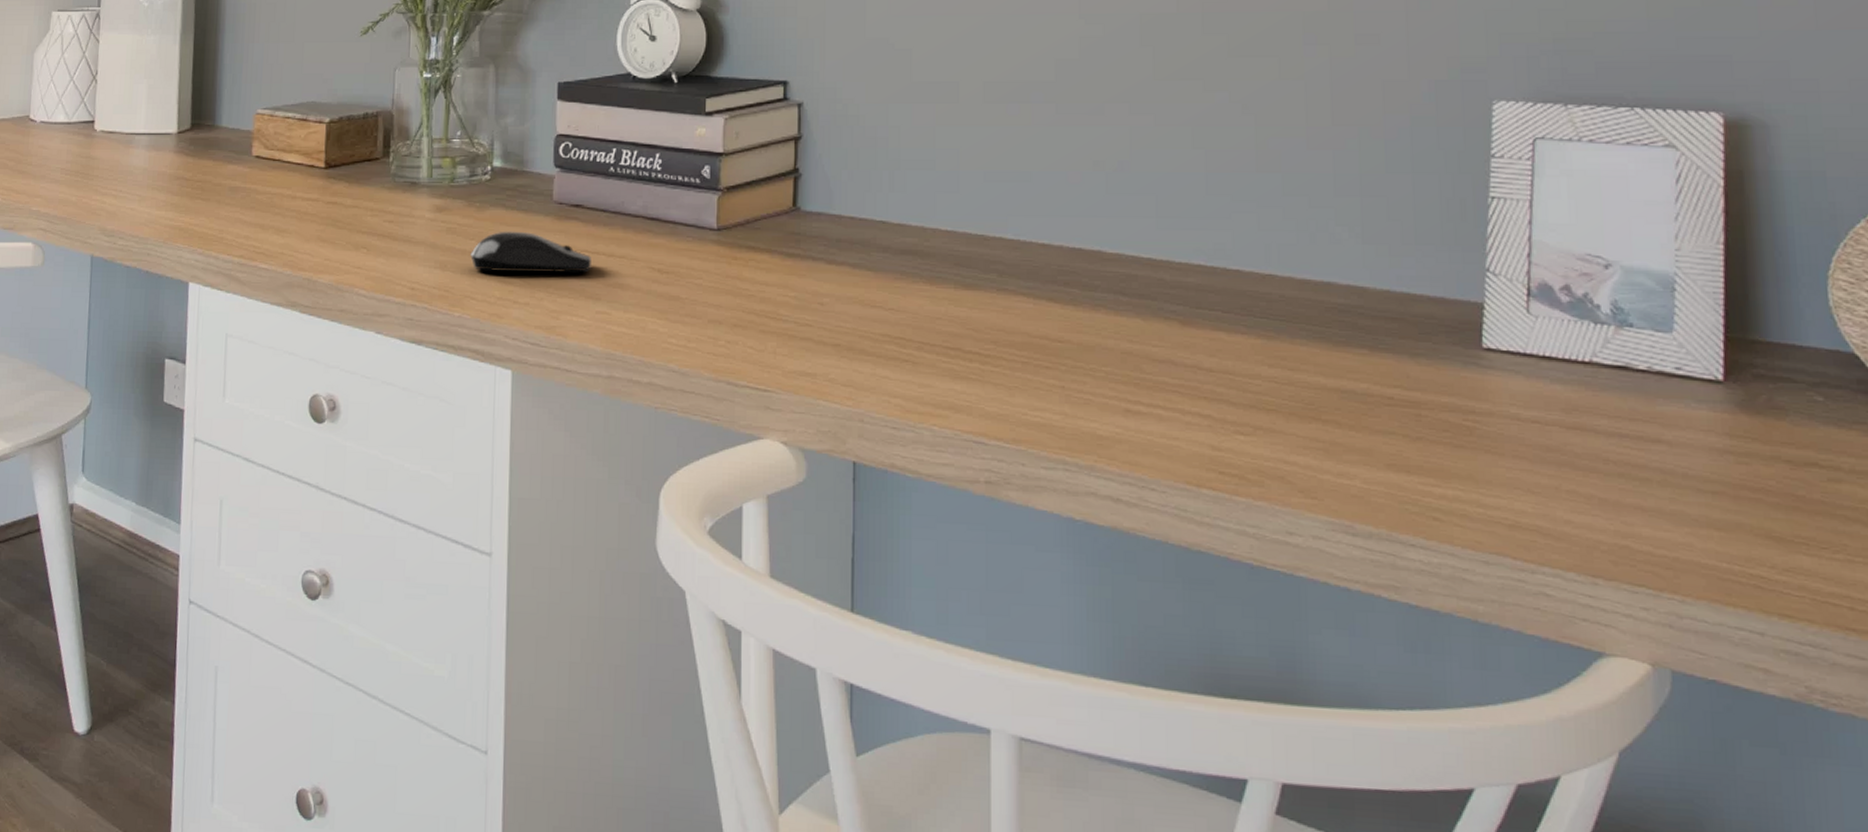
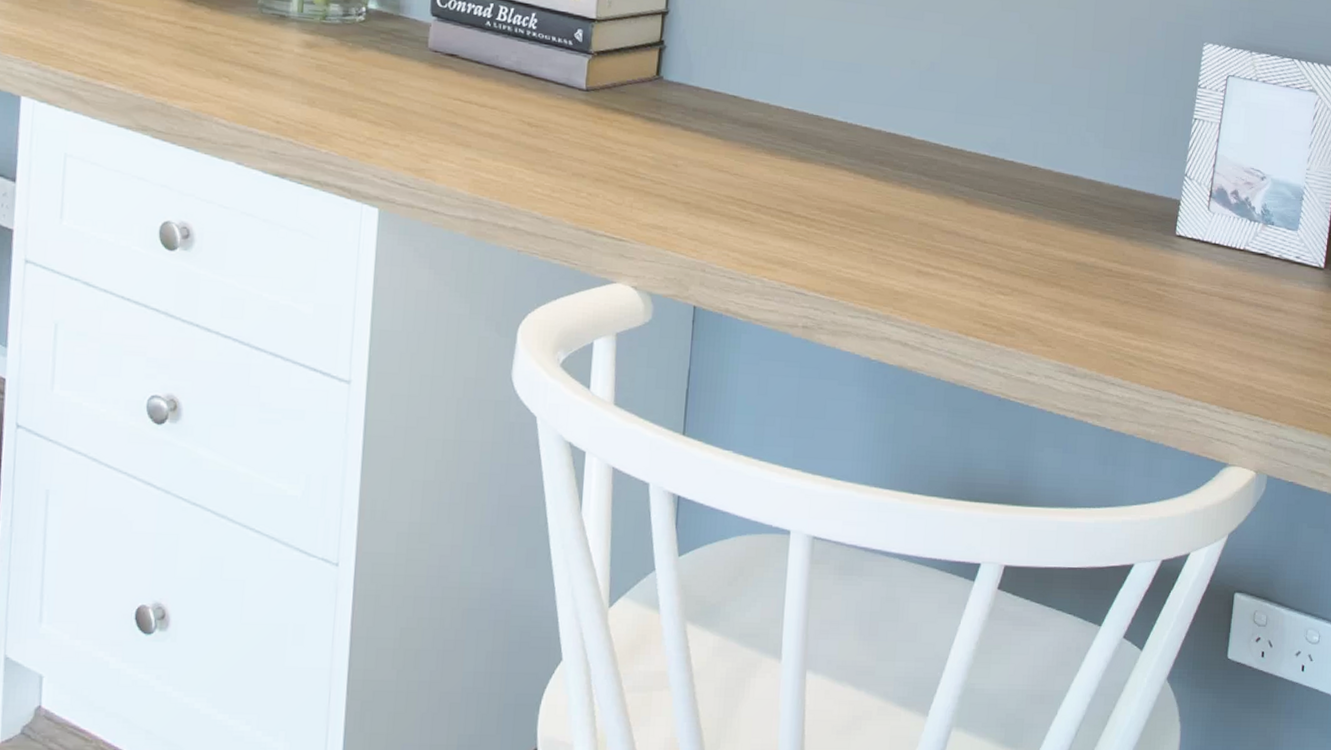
computer mouse: present [470,231,591,274] -> none [340,73,464,120]

